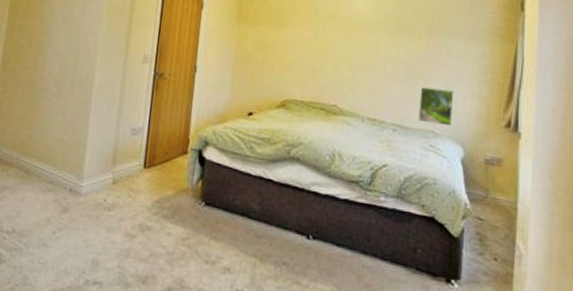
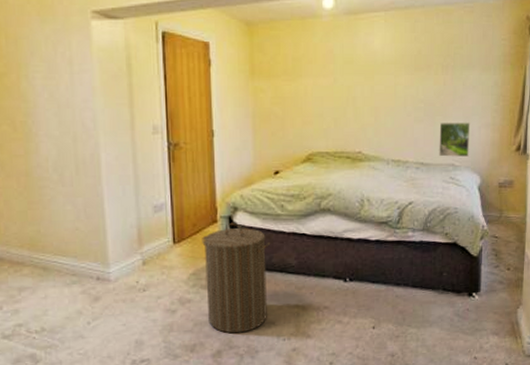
laundry hamper: none [164,156,236,274] -> present [202,222,271,334]

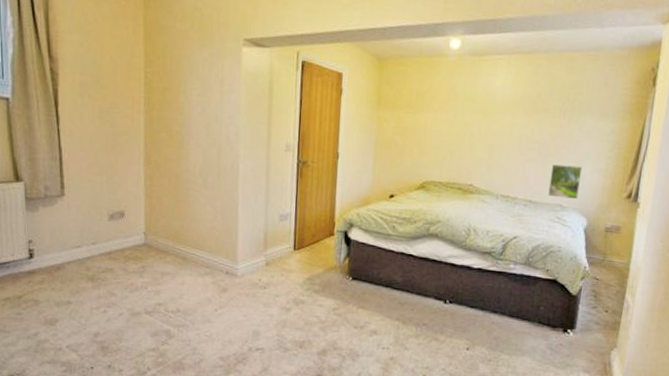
laundry hamper: present [202,222,271,334] -> none [318,237,380,337]

